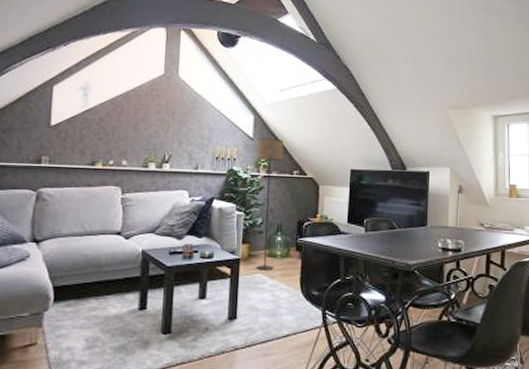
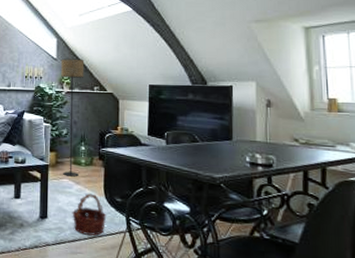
basket: none [264,288,302,334] -> present [72,193,107,236]

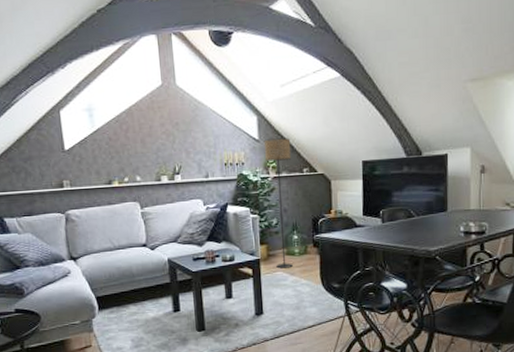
basket: present [72,193,107,236] -> none [289,283,325,325]

